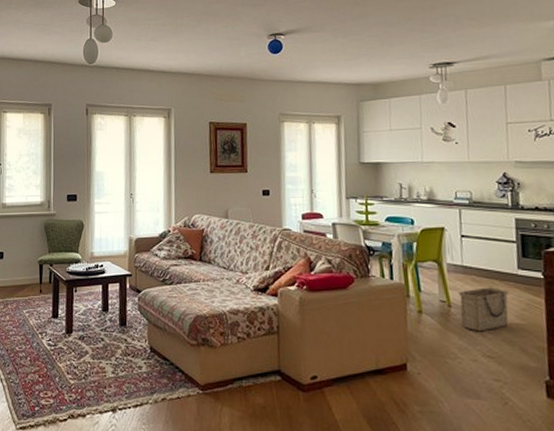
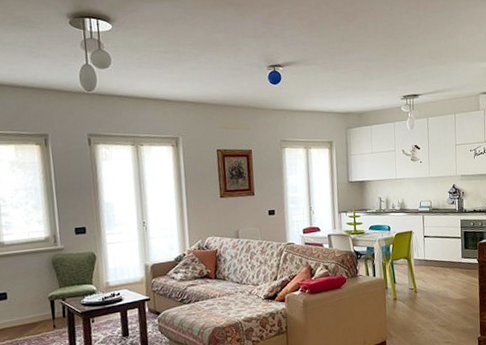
basket: present [459,287,509,332] -> none [422,274,455,309]

